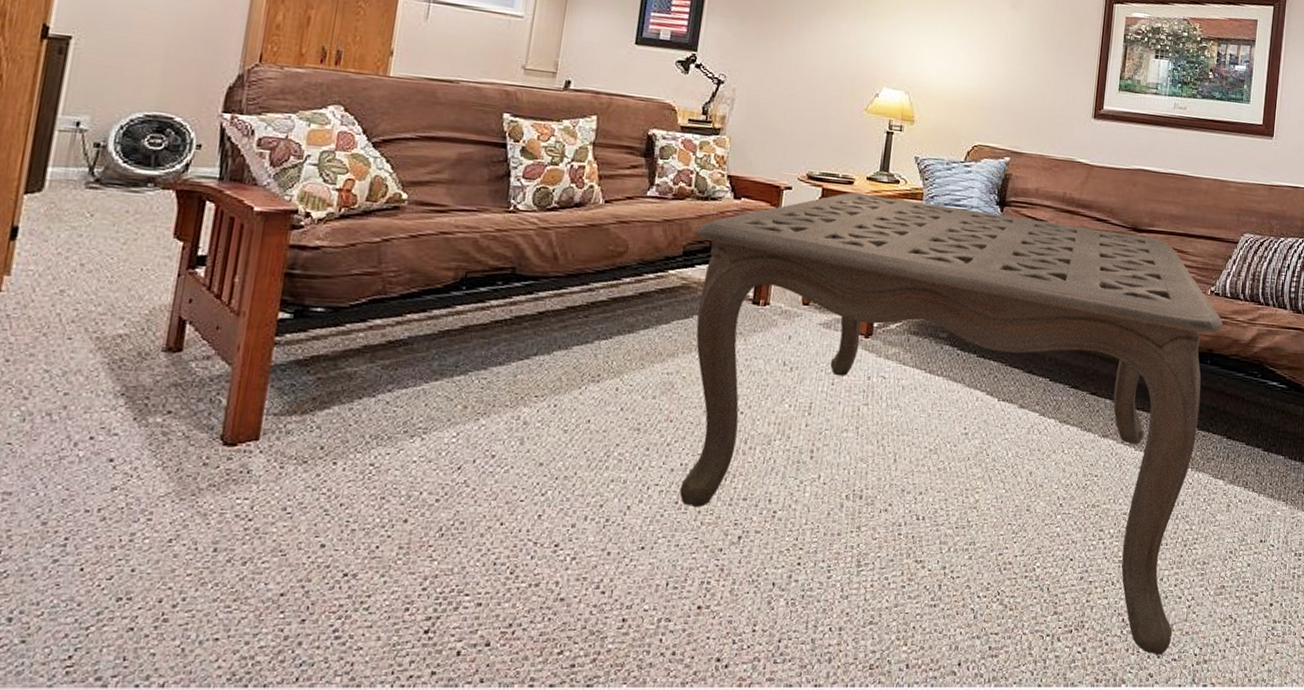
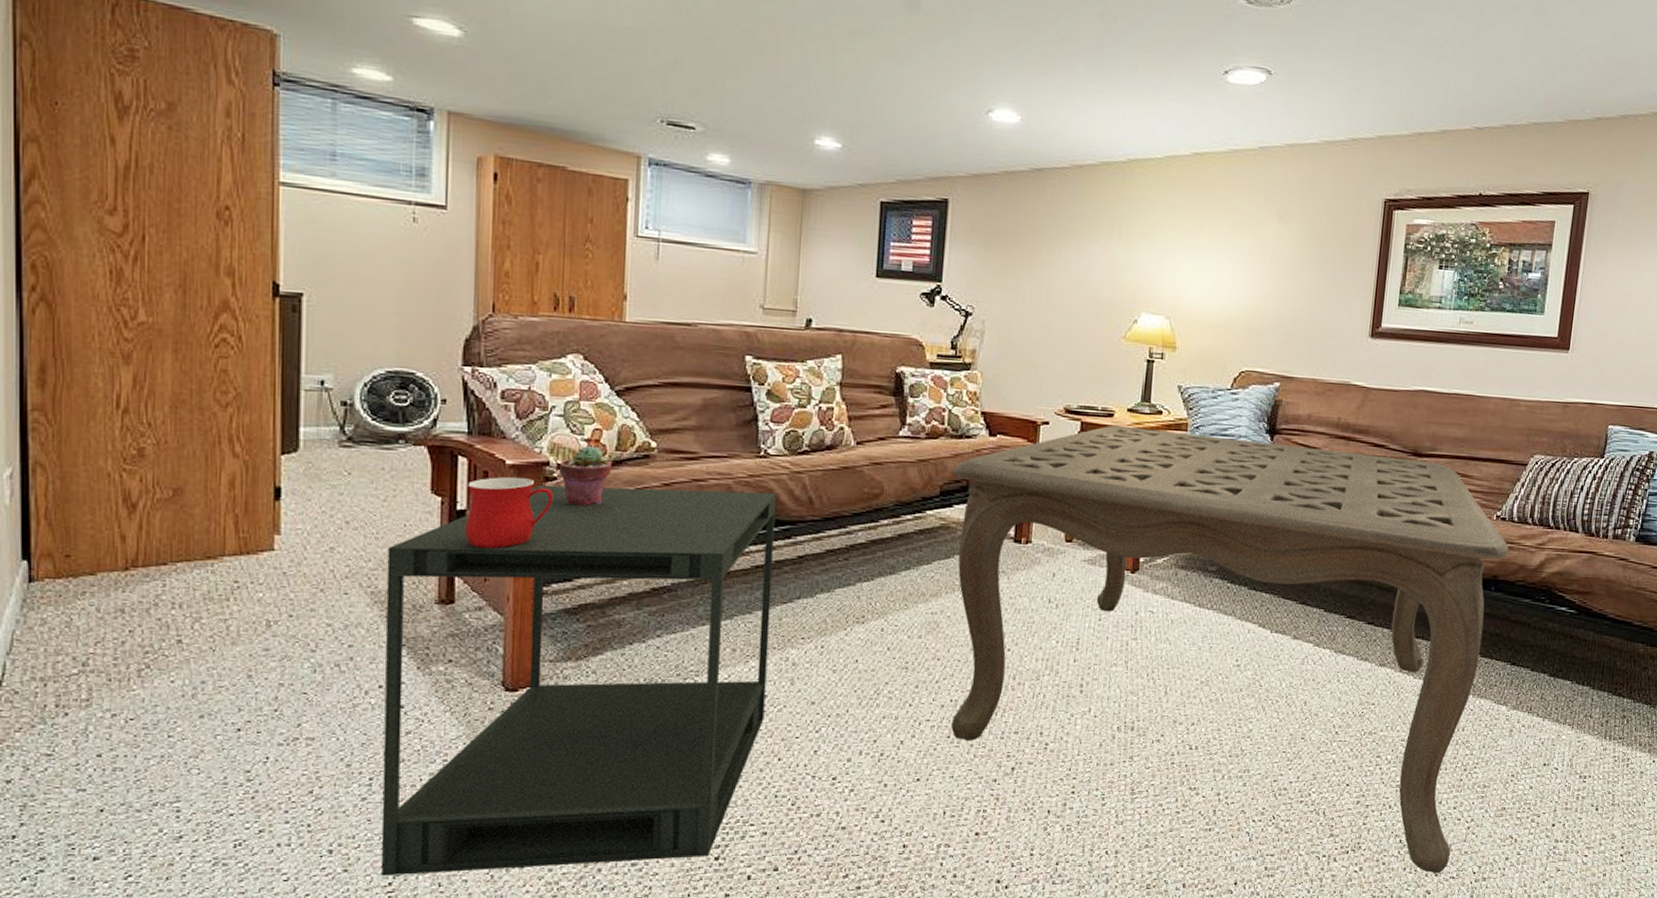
side table: none [62,233,523,649] -> present [381,485,777,877]
mug: none [202,223,299,297] -> present [464,477,554,549]
potted succulent: none [306,194,360,256] -> present [559,445,611,507]

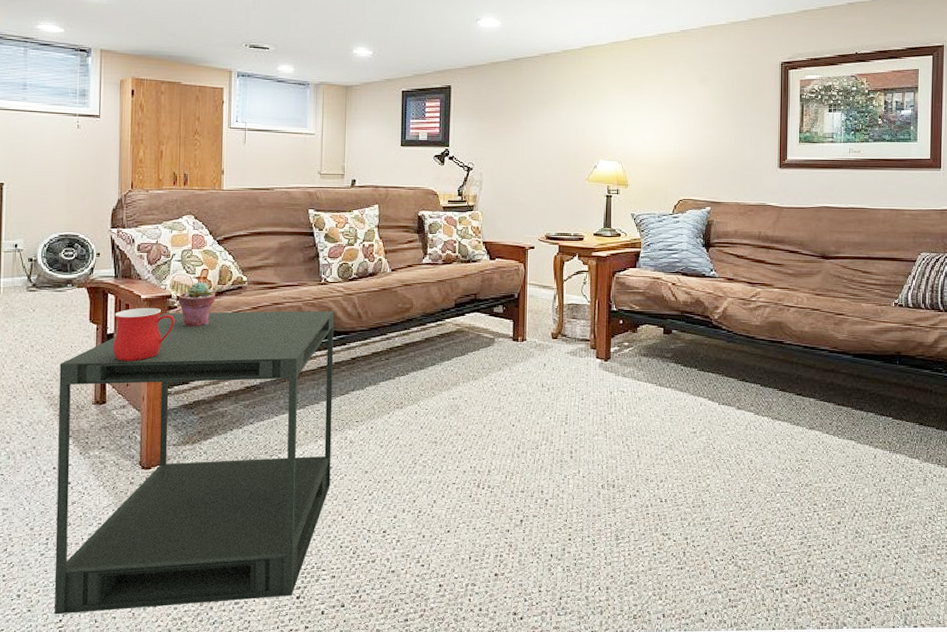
coffee table: present [951,425,1509,874] -> none [465,246,907,603]

